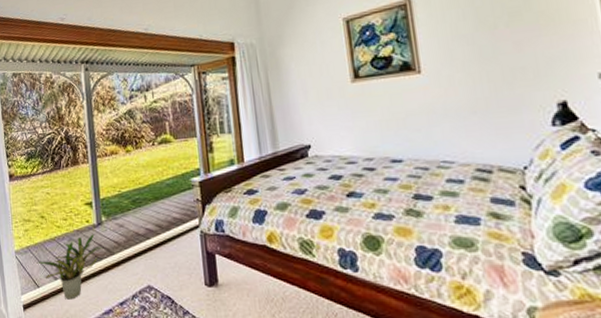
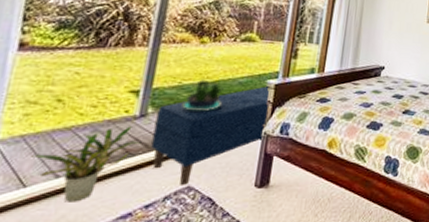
bench: none [109,185,203,284] -> present [151,86,269,185]
potted plant: none [126,185,158,216] -> present [182,79,225,112]

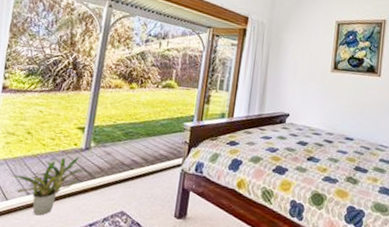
bench: present [151,86,269,185] -> none [93,128,186,210]
potted plant: present [182,79,225,112] -> none [116,120,149,148]

